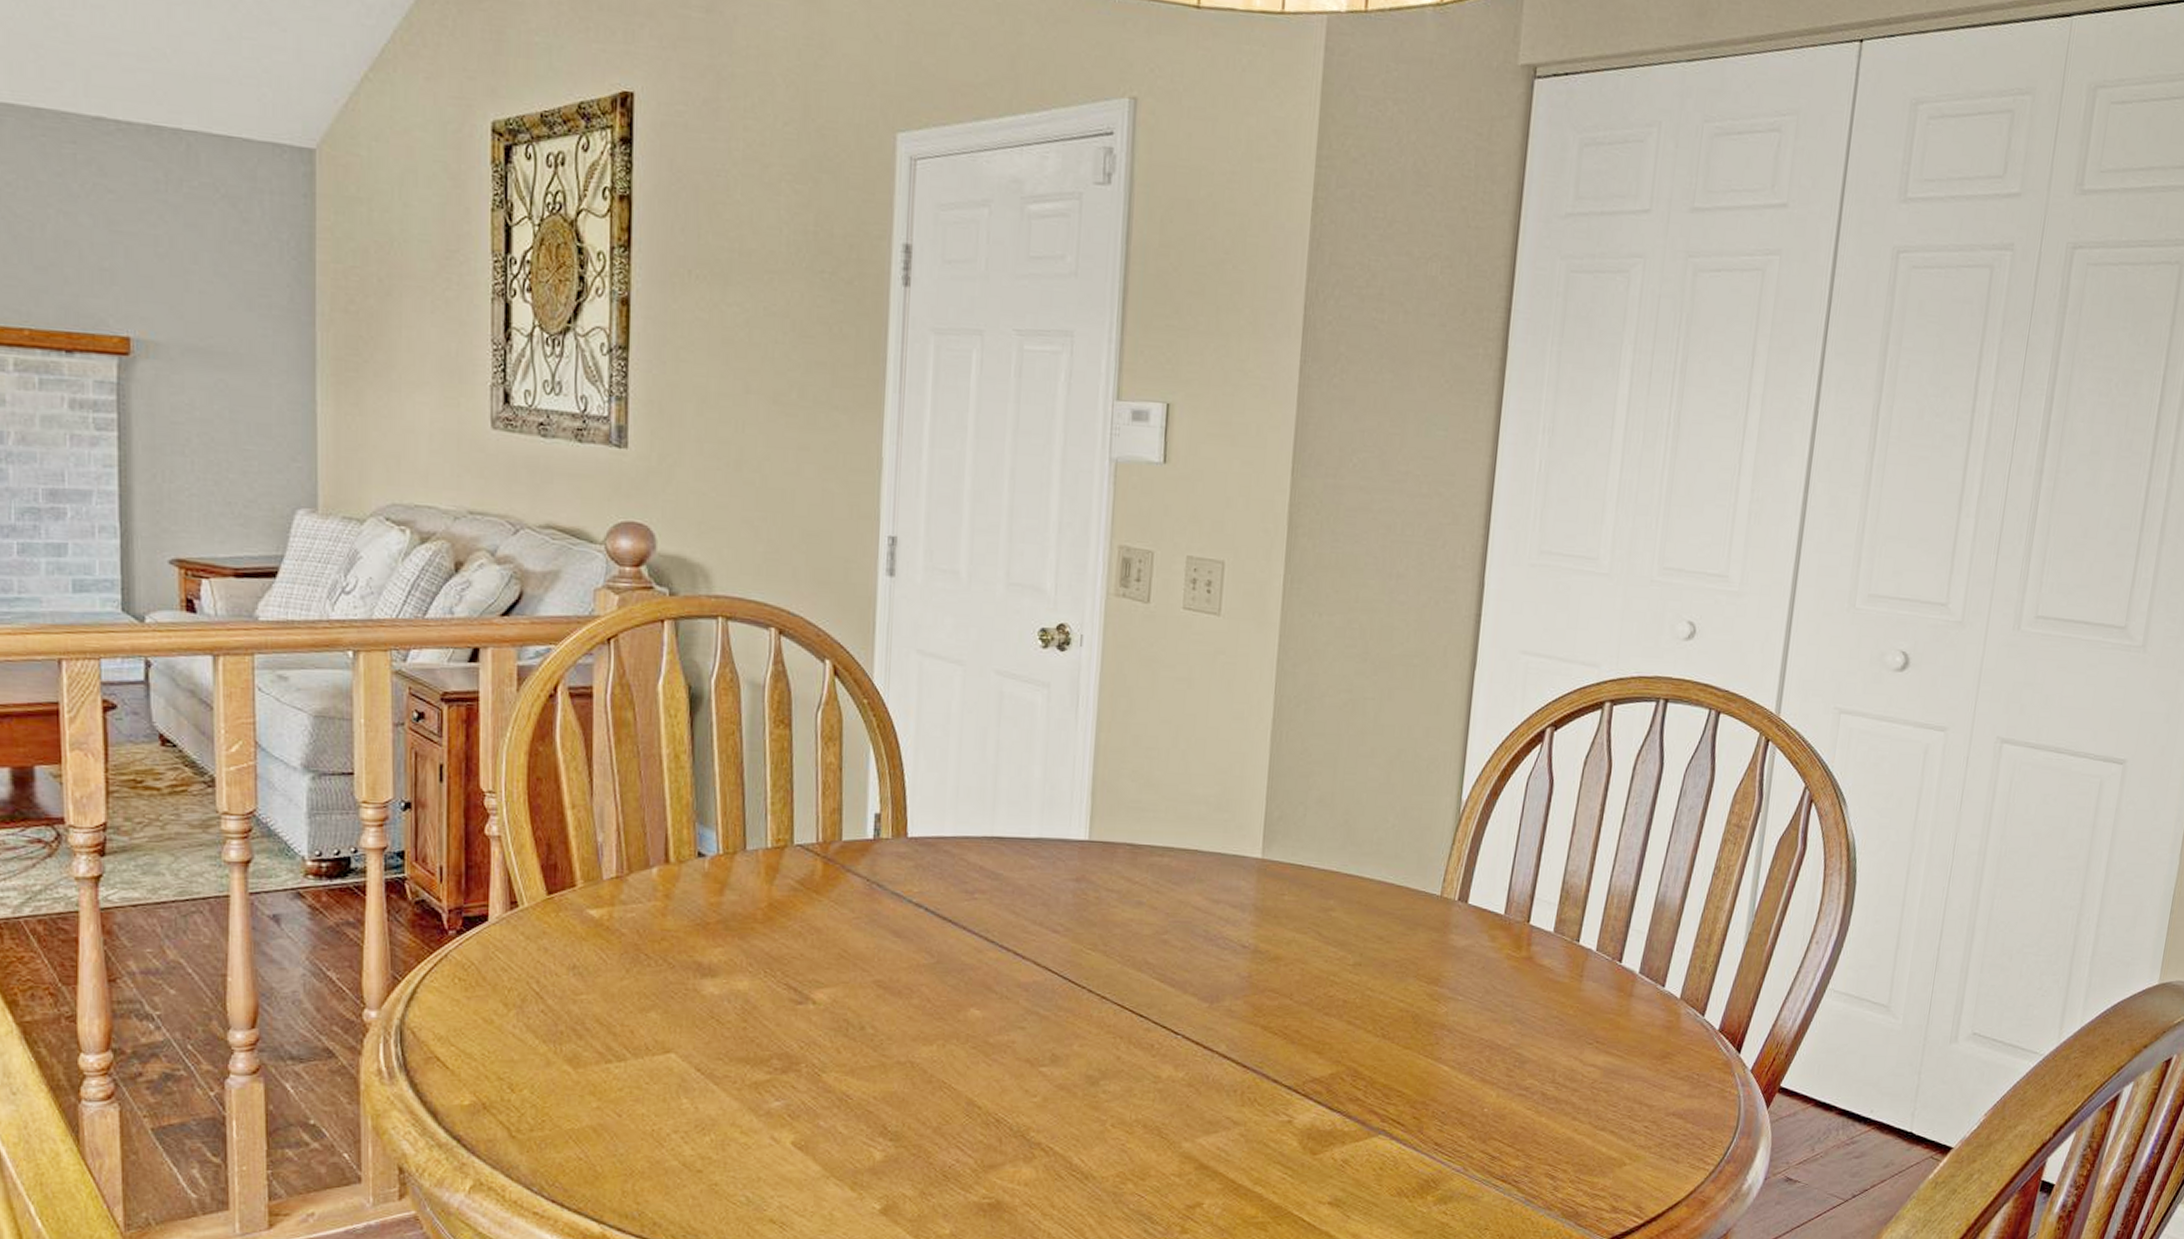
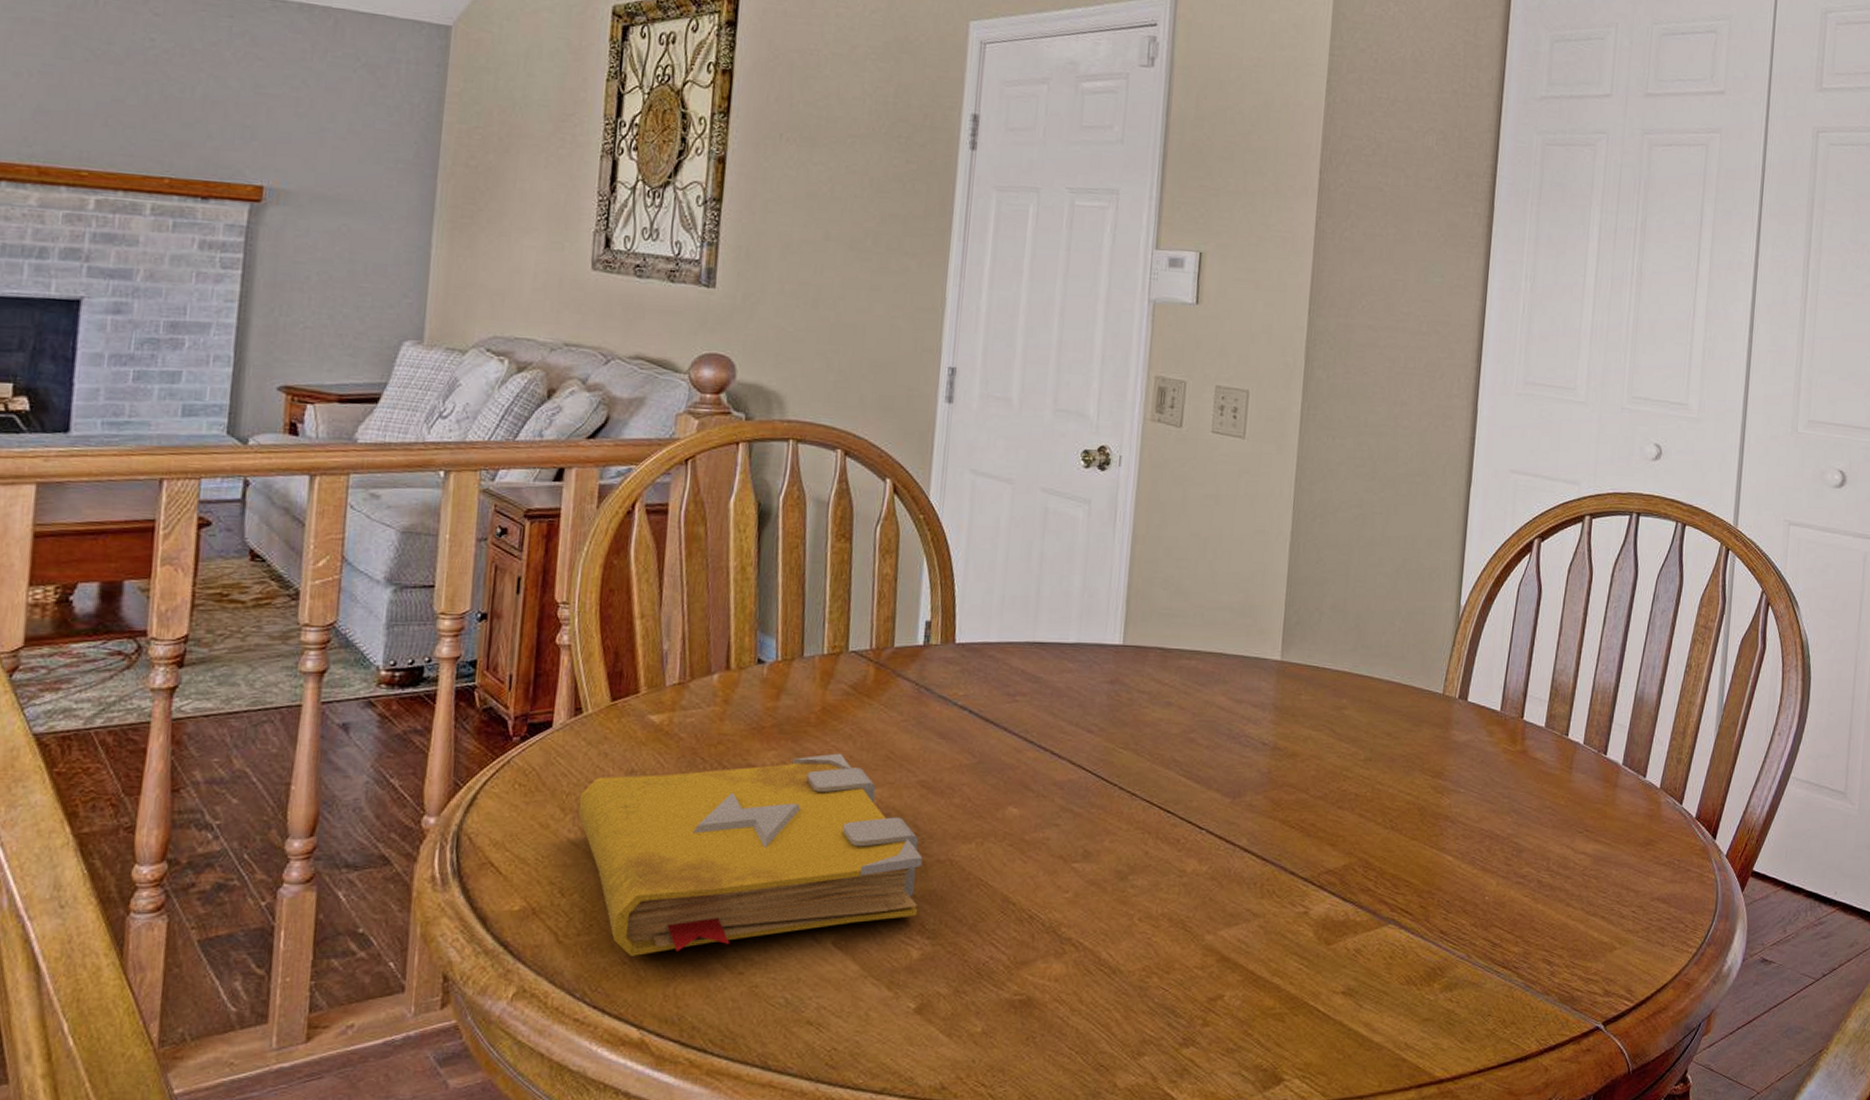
spell book: none [521,951,882,1152] -> present [578,753,923,956]

